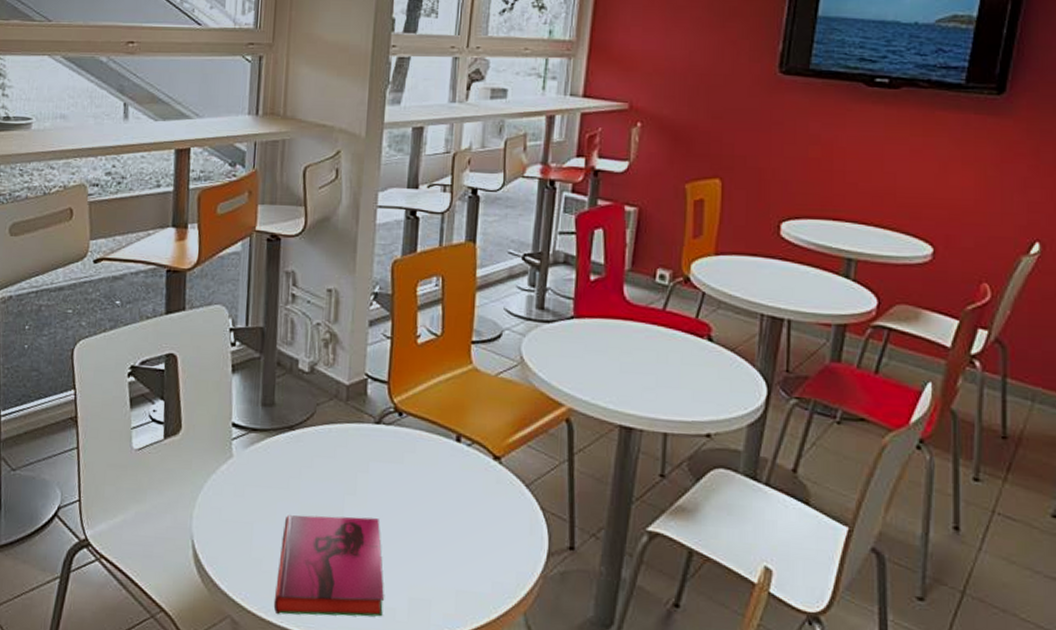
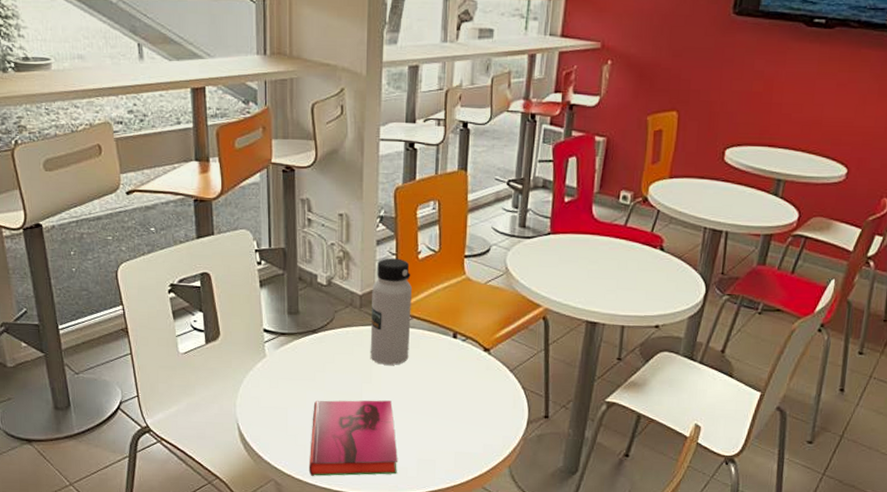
water bottle: none [355,342,408,474] -> present [370,258,412,365]

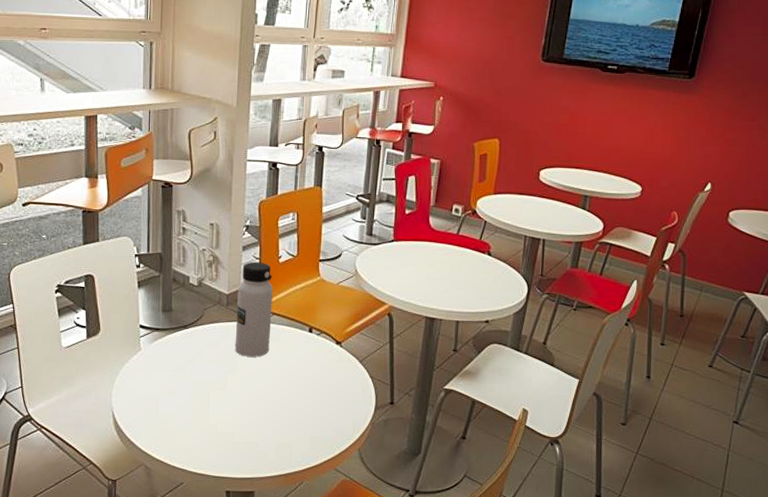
hardback book: present [308,400,397,477] -> none [176,389,258,461]

